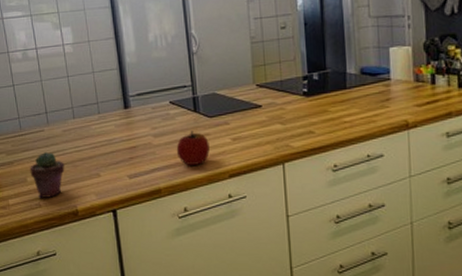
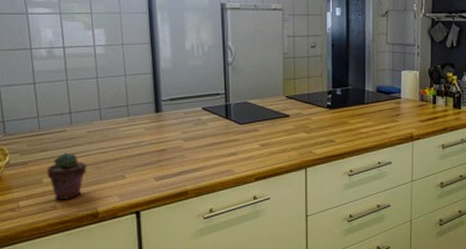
apple: present [176,131,210,165] -> none [206,136,238,168]

